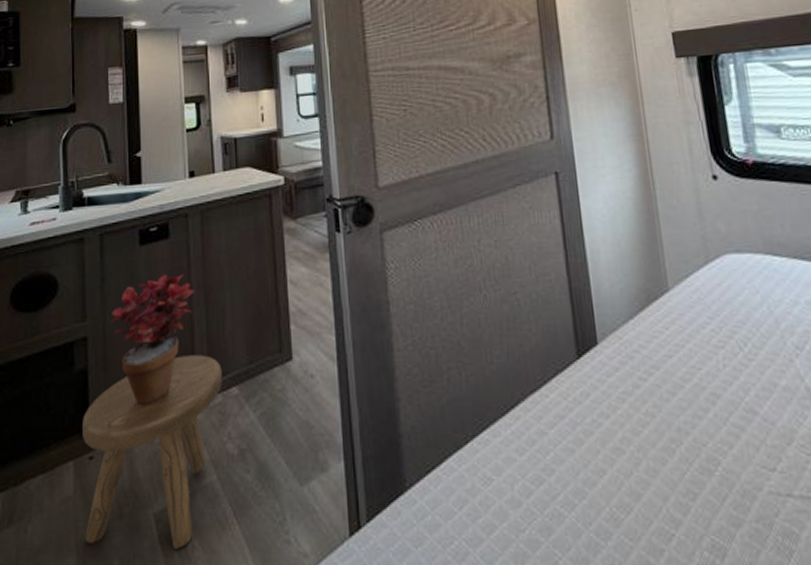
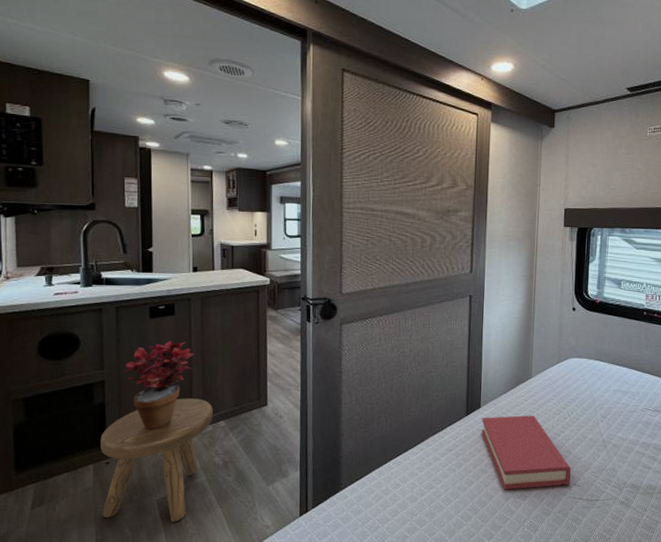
hardback book: none [603,353,767,483] -> present [481,415,571,490]

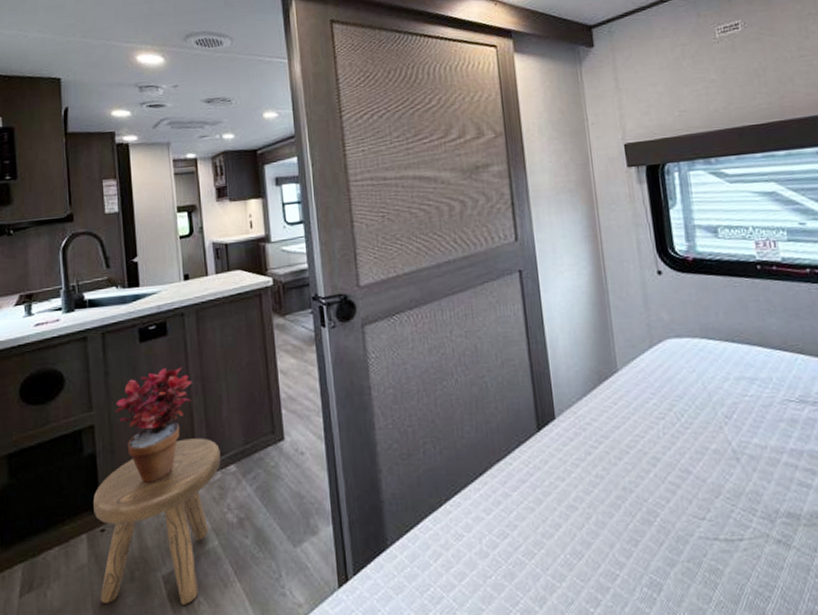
hardback book: present [481,415,571,490] -> none [560,424,698,533]

